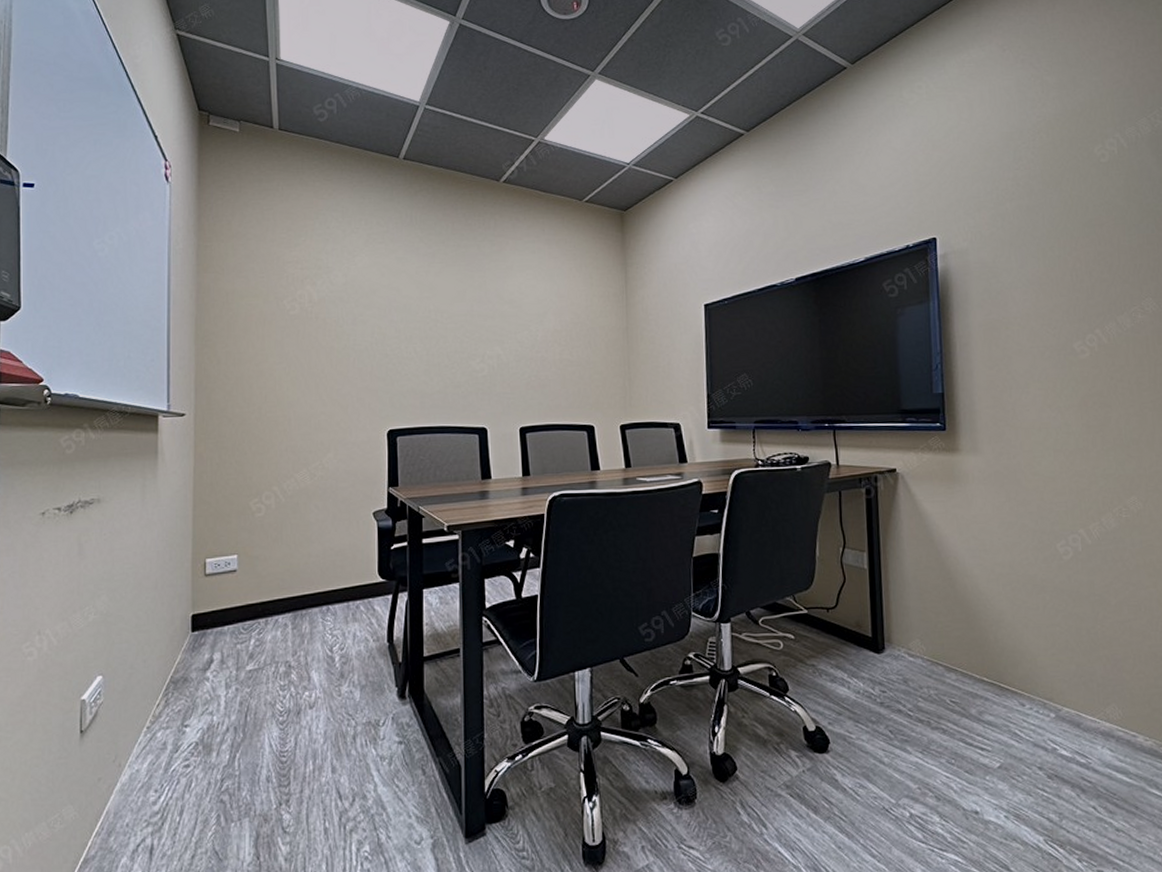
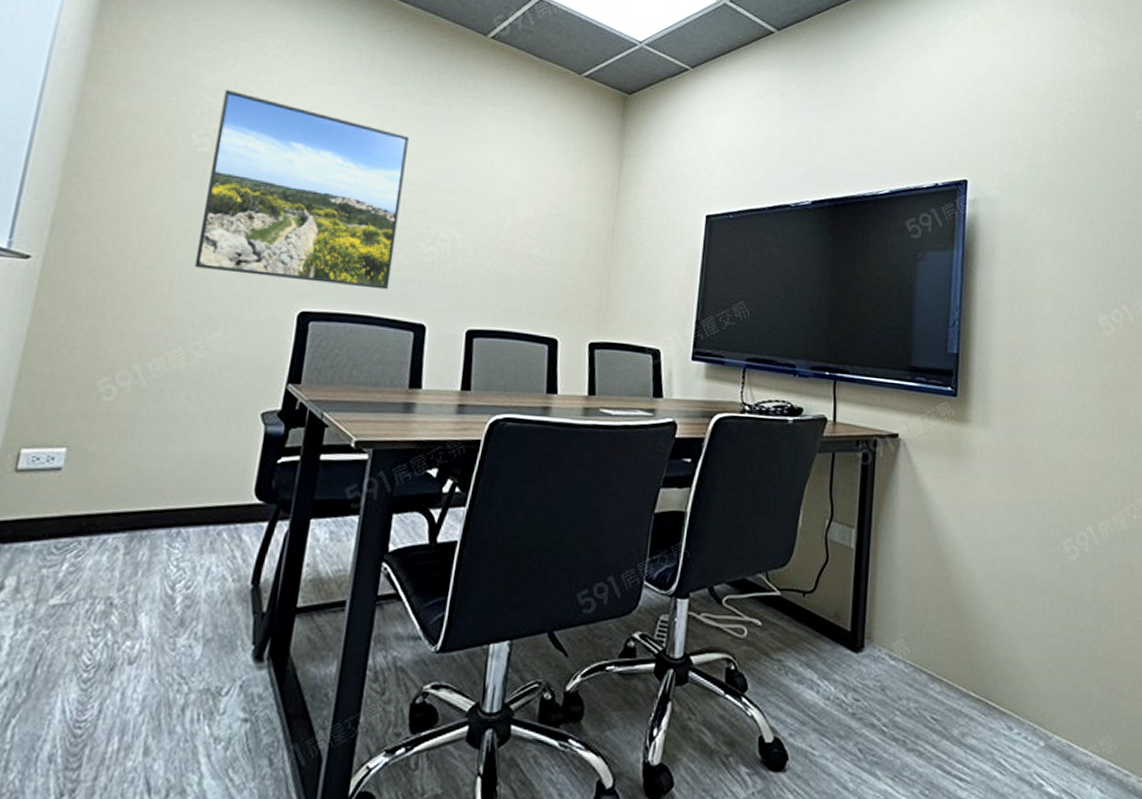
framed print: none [302,261,453,407] -> present [194,89,409,290]

